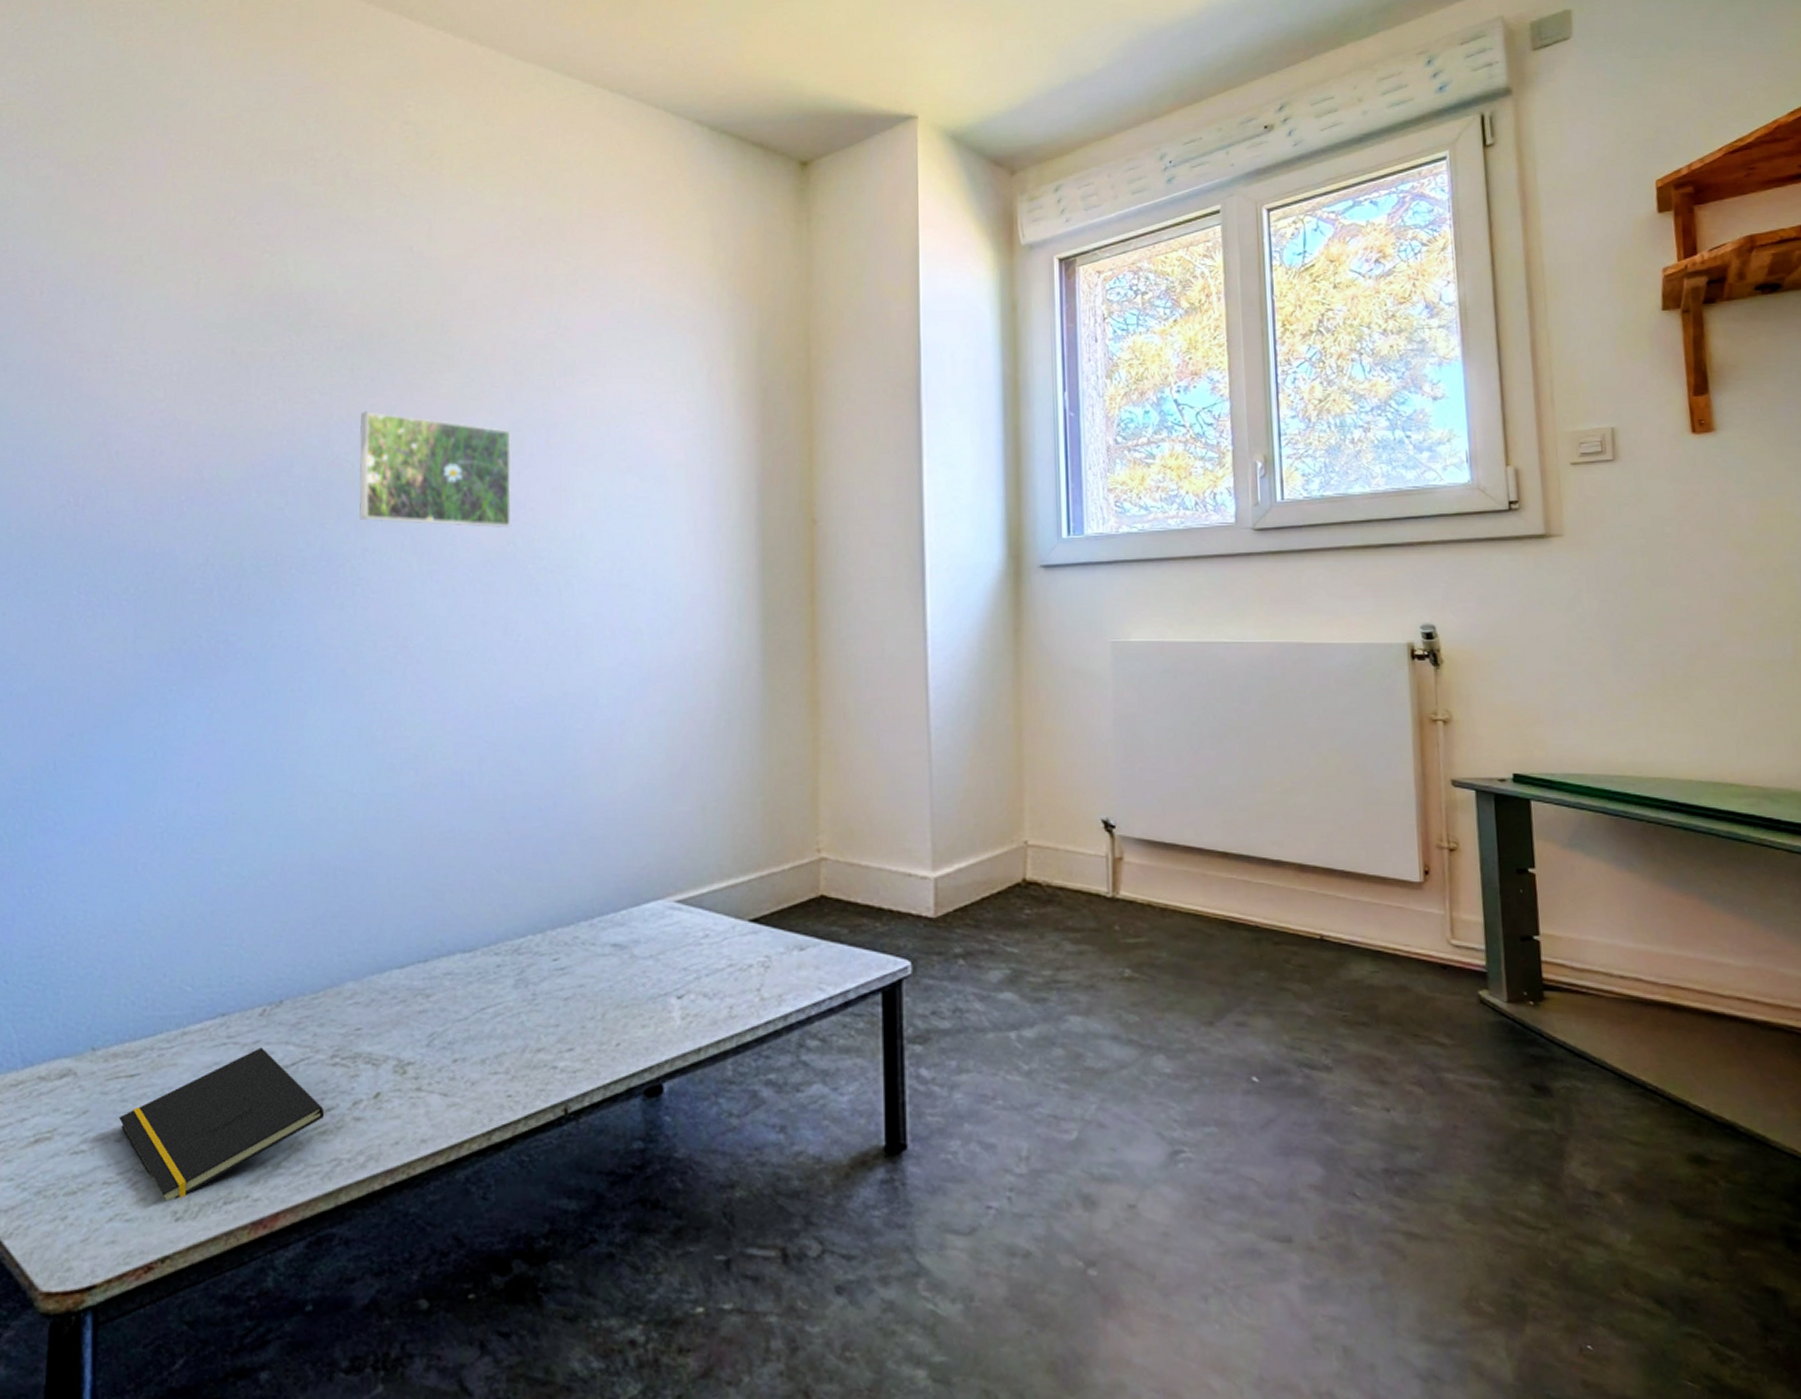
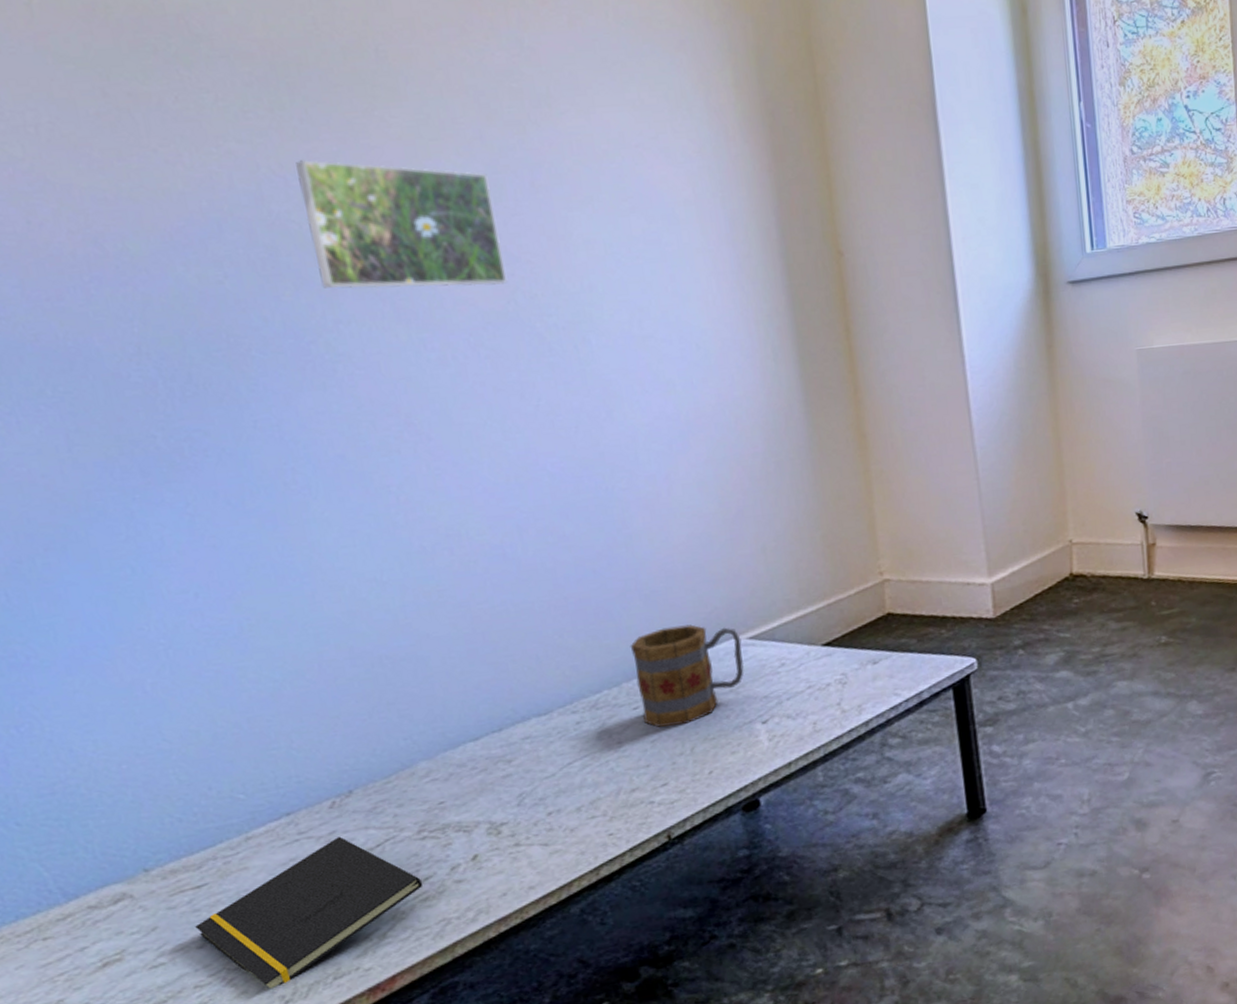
mug: none [560,877,669,986] -> present [630,624,745,728]

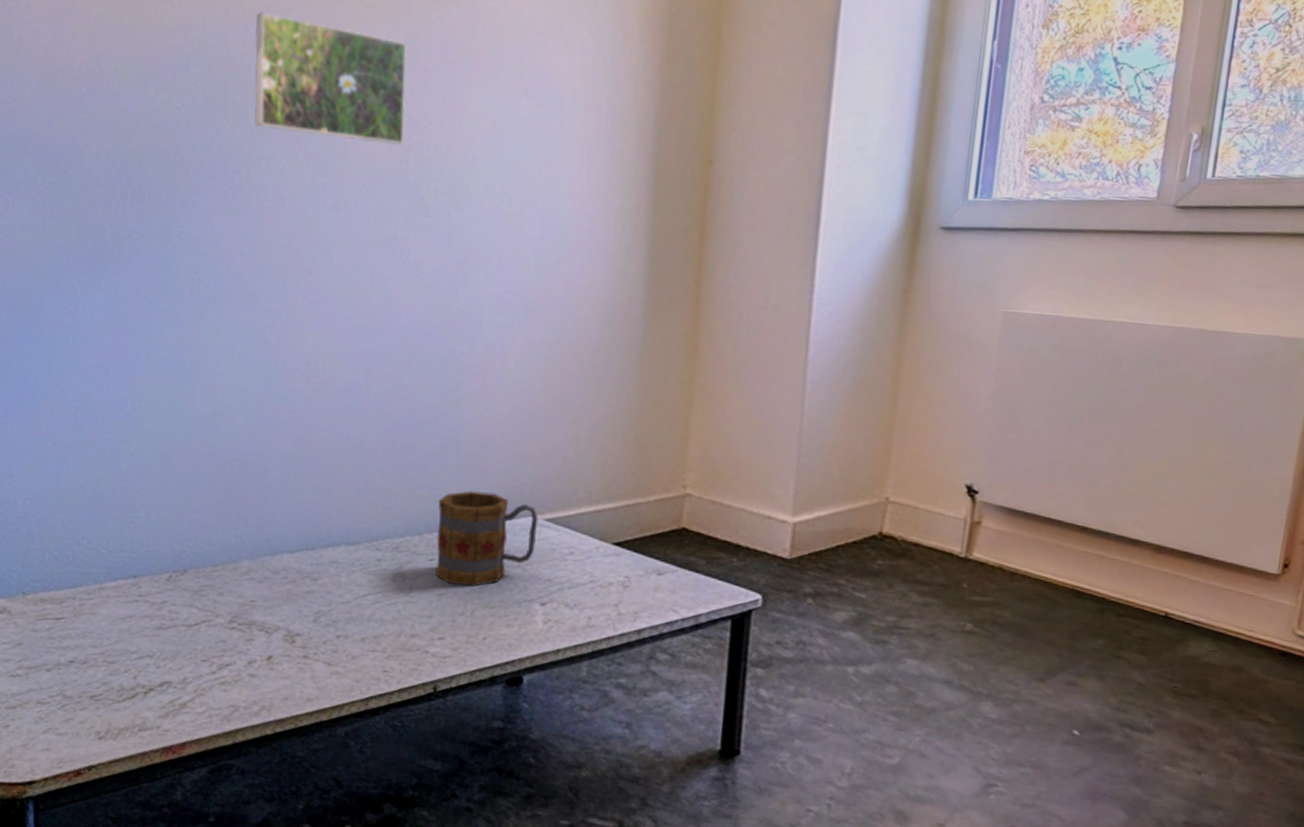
notepad: present [195,836,424,989] -> none [48,607,224,723]

